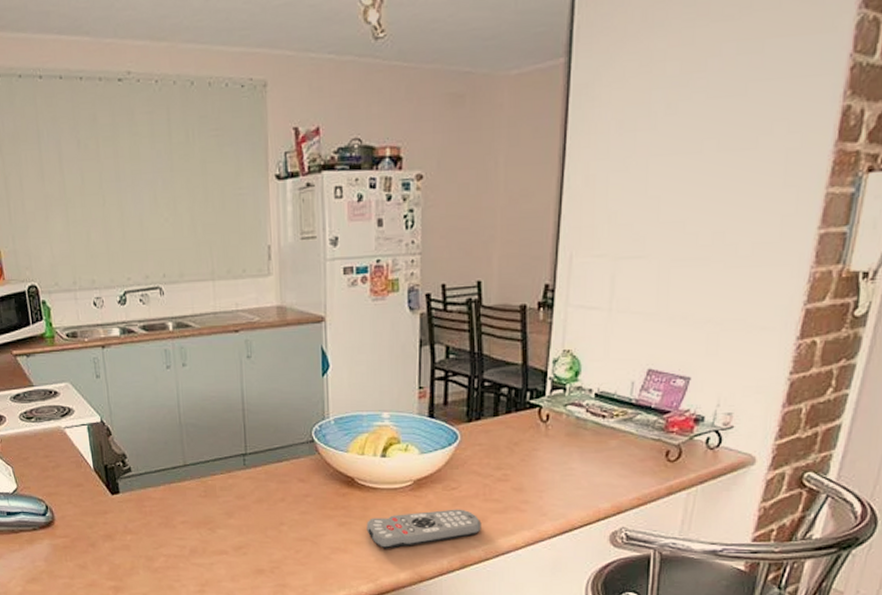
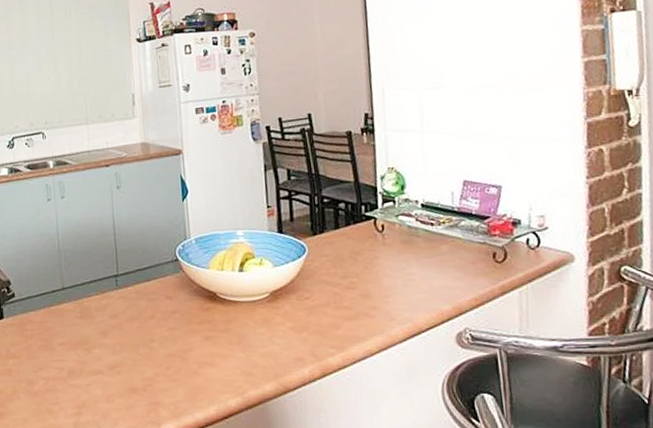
remote control: present [366,509,482,549] -> none [230,317,337,361]

